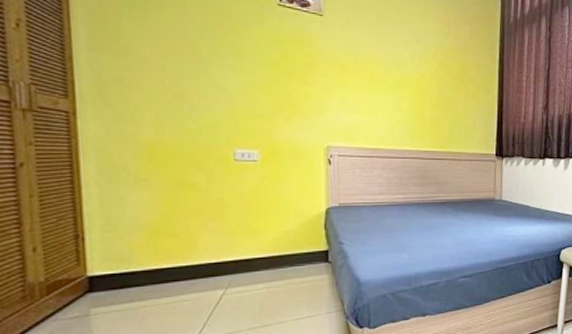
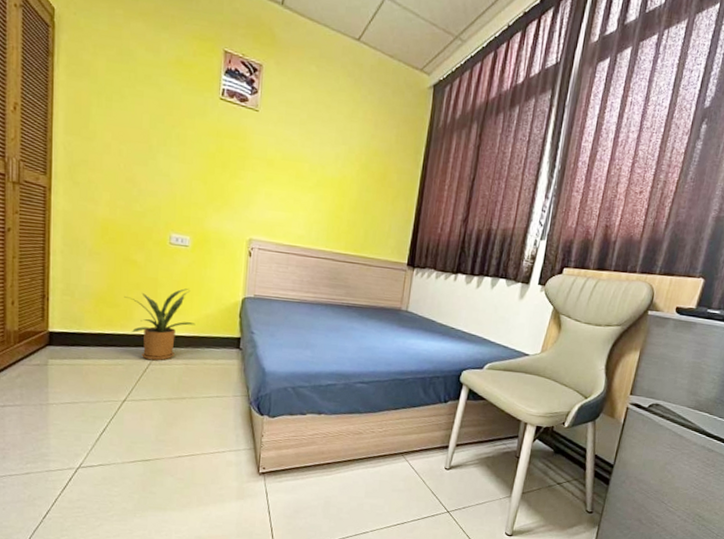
house plant: none [183,206,275,290] -> present [124,288,196,361]

